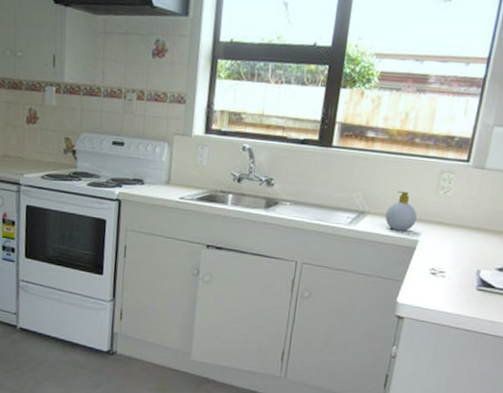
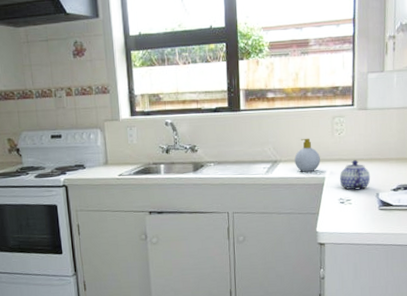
teapot: none [435,226,475,263] -> present [339,160,371,190]

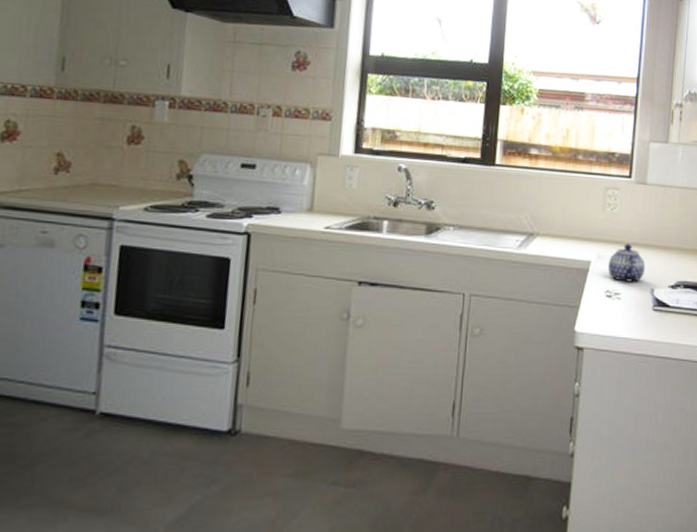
soap bottle: present [294,138,320,172] -> none [555,209,587,252]

